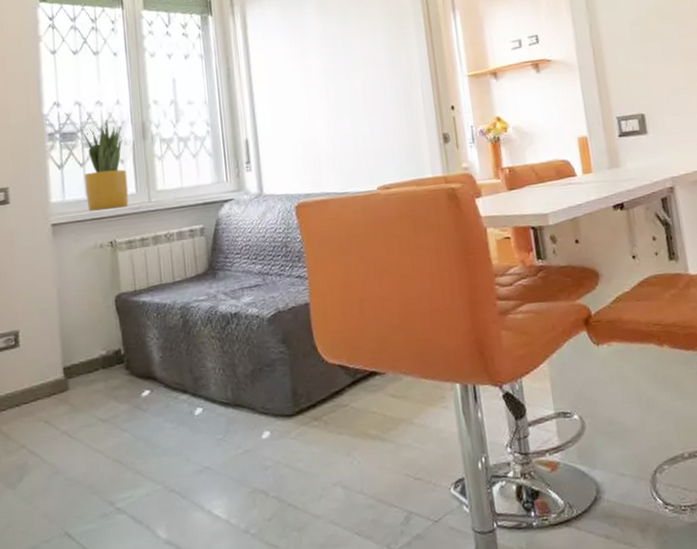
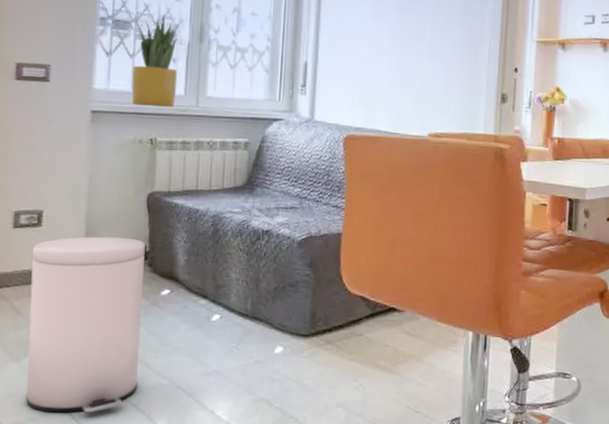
pedal bin: none [13,344,132,538] -> present [25,236,145,413]

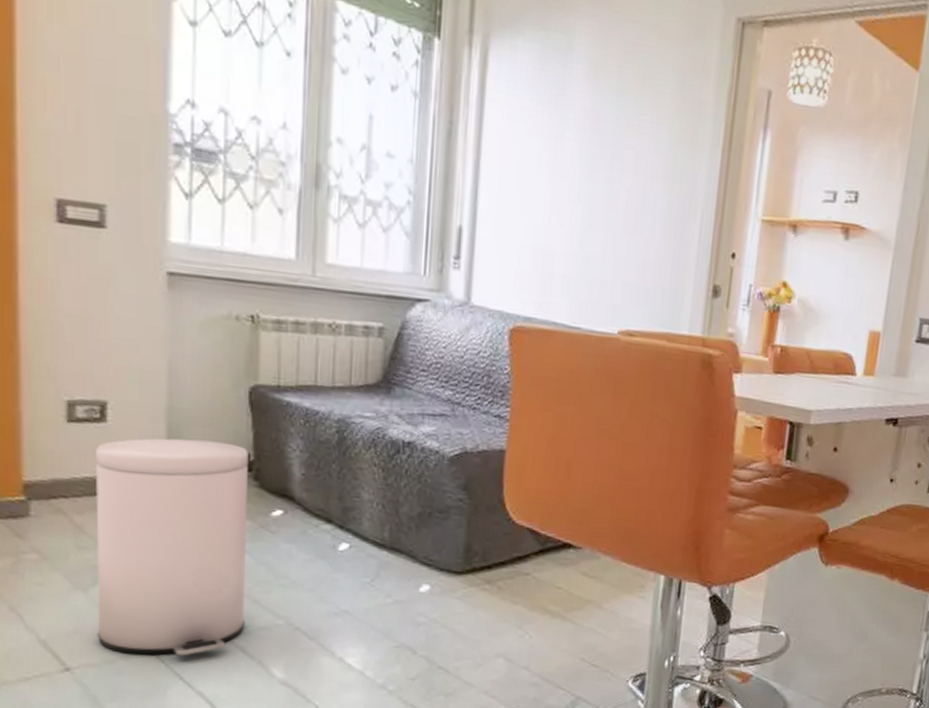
planter: present [131,12,181,107] -> none [220,140,289,275]

